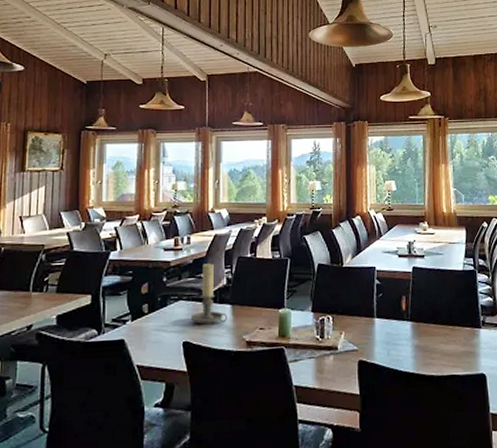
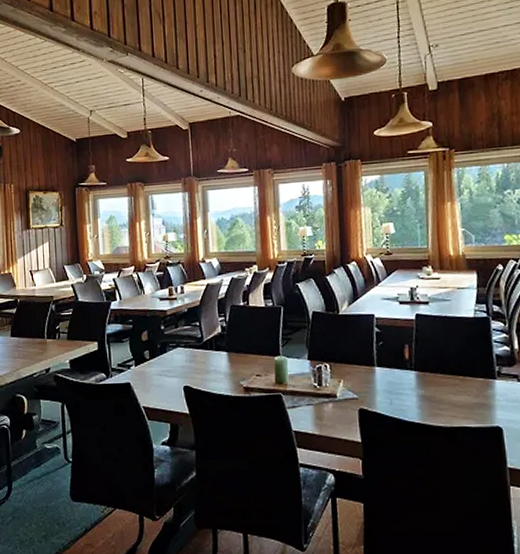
candle holder: present [191,263,227,325] -> none [190,312,224,371]

